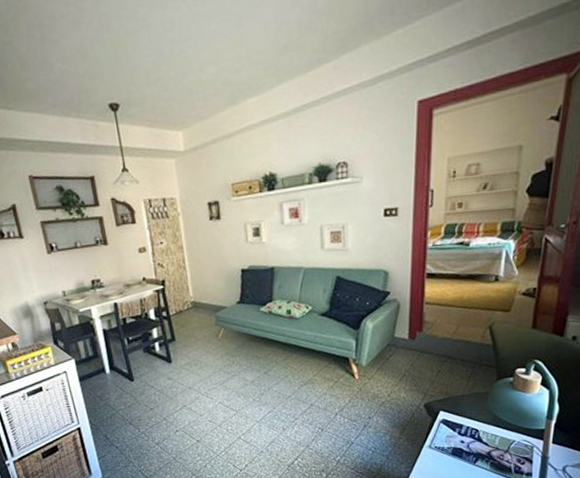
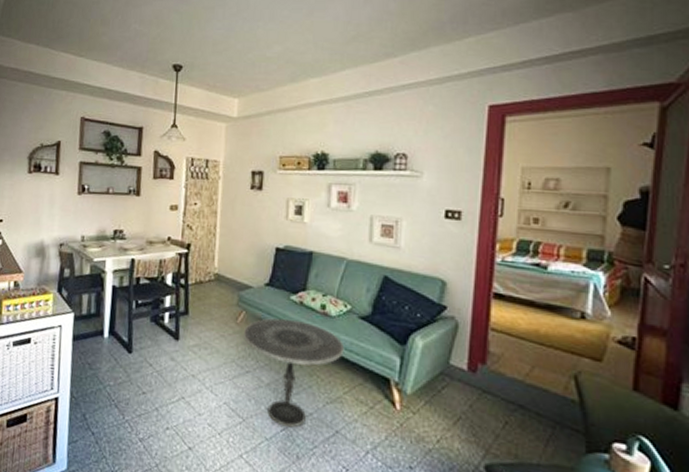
side table: none [224,327,311,410] -> present [242,318,345,428]

